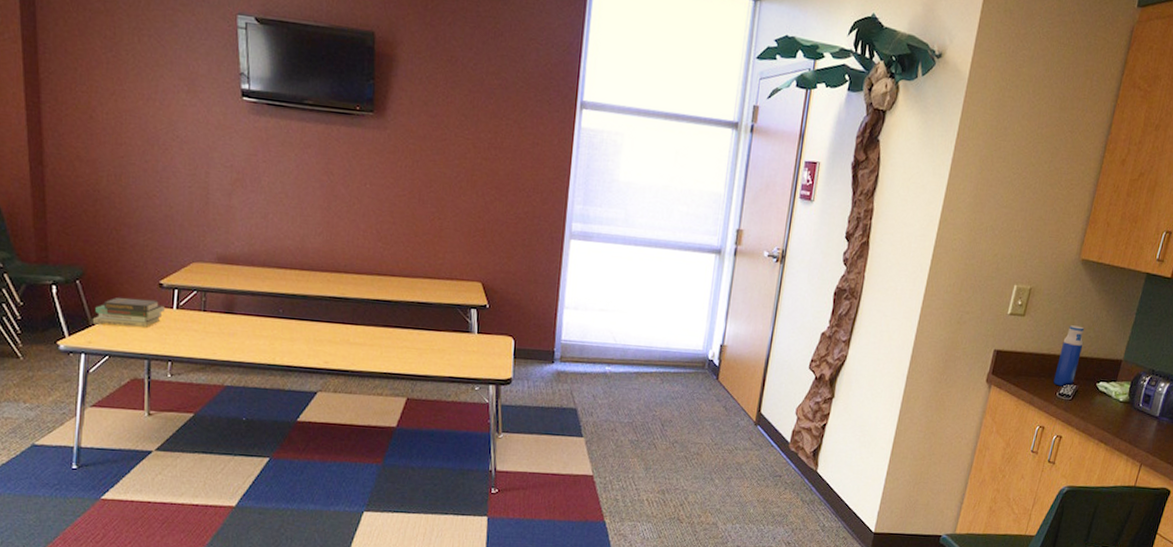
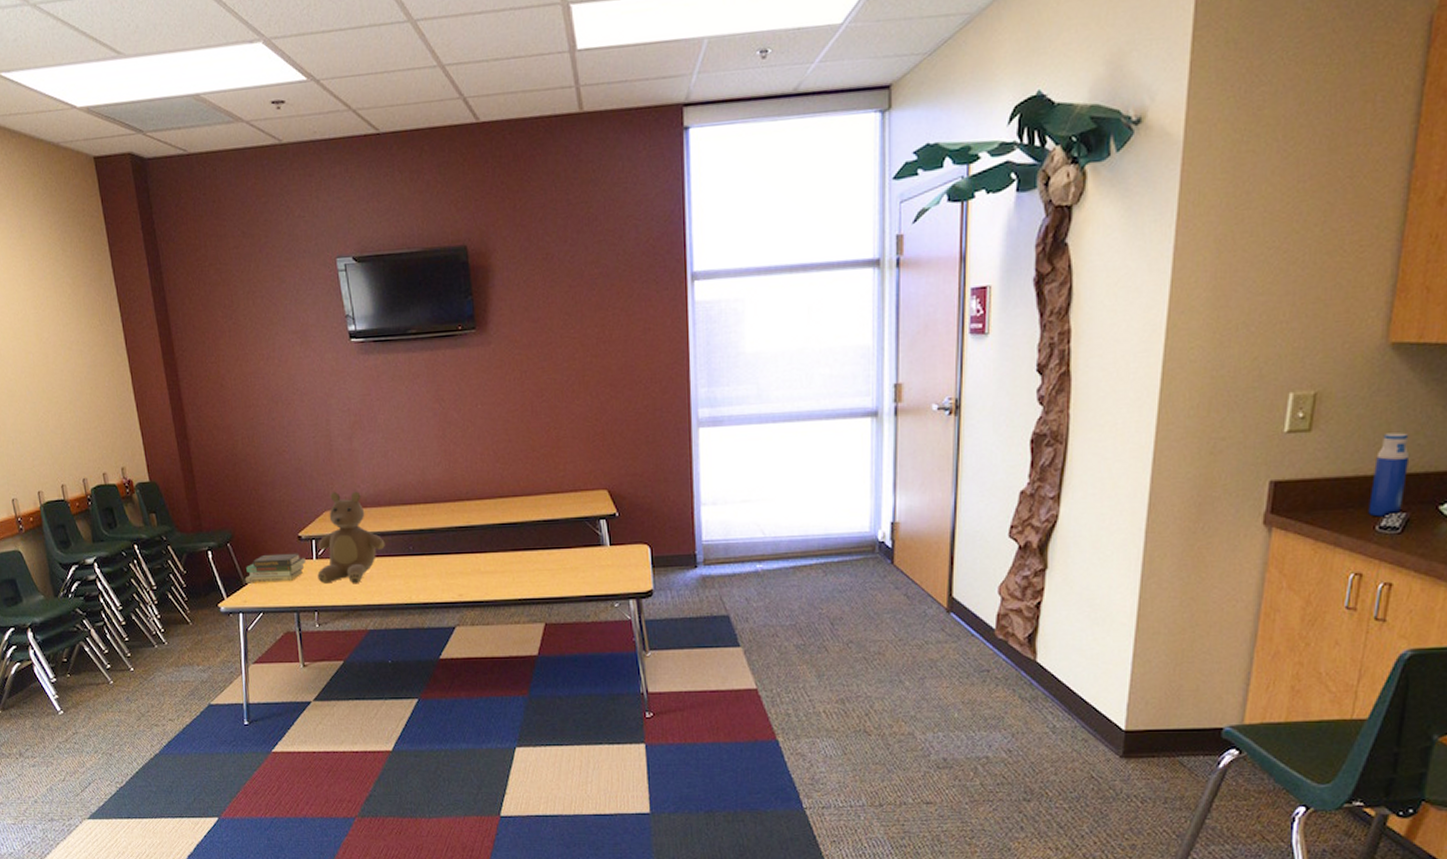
teddy bear: none [176,245,254,338] -> present [317,491,385,584]

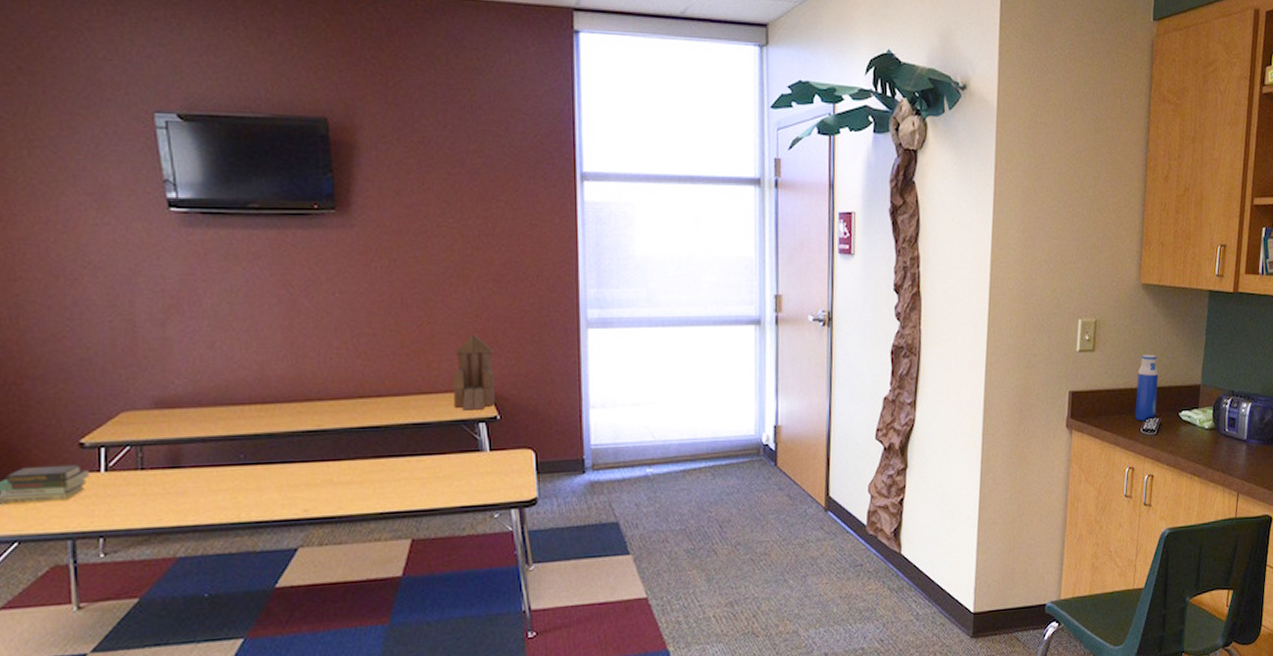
teddy bear: present [317,491,385,584] -> none [106,388,206,502]
toy blocks: none [576,437,615,508] -> present [452,334,496,410]

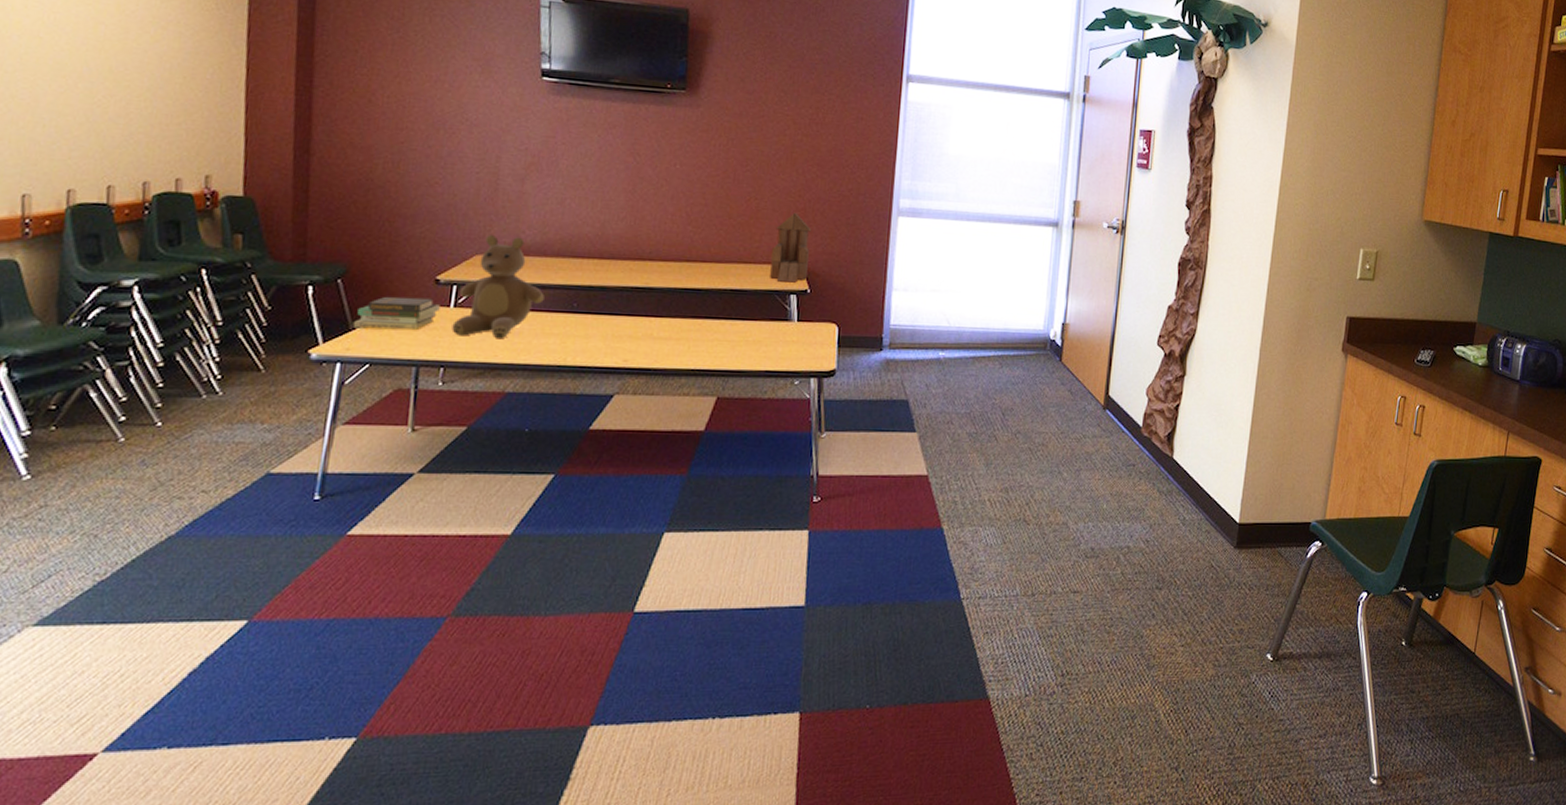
teddy bear: none [106,388,206,502] -> present [451,235,545,338]
water bottle: present [1135,354,1159,423] -> none [1410,288,1436,354]

